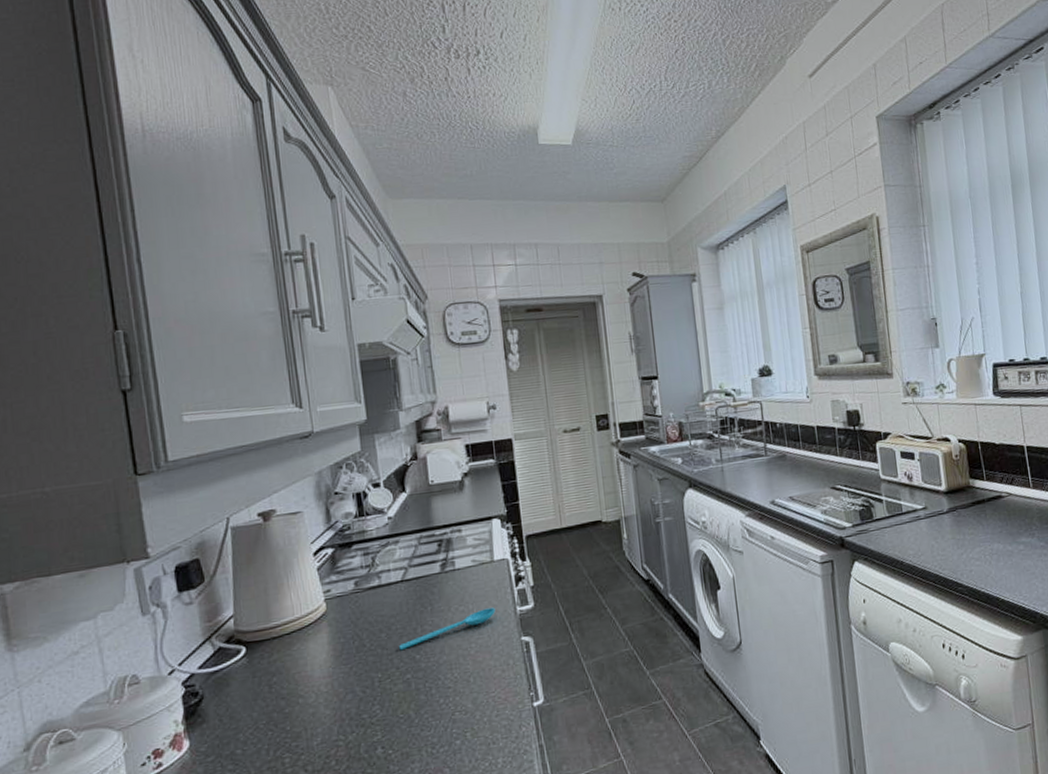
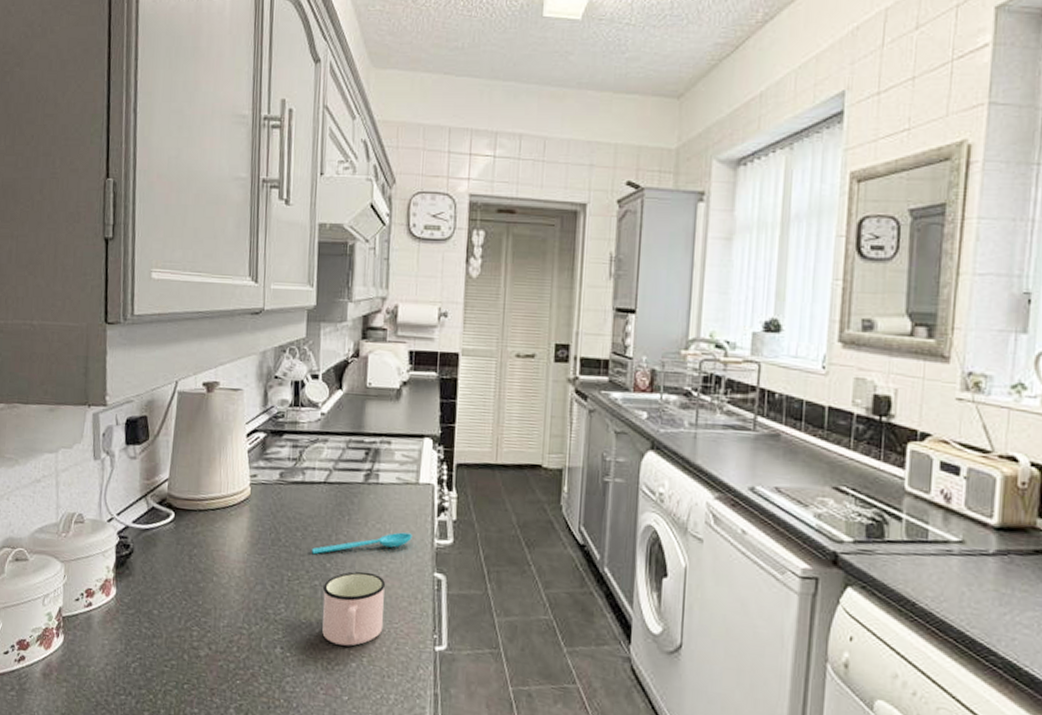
mug: none [416,652,482,729] -> present [322,571,386,646]

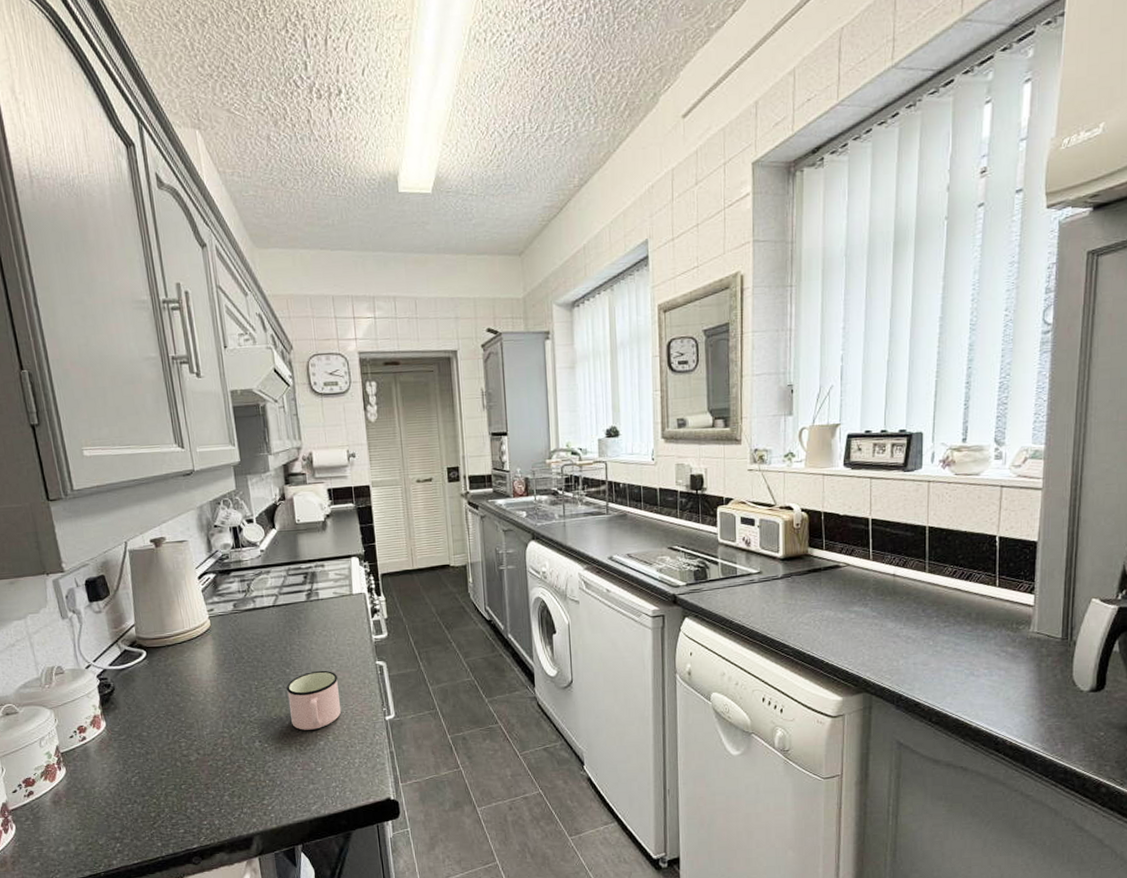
spoon: present [312,532,412,555] -> none [272,634,354,665]

